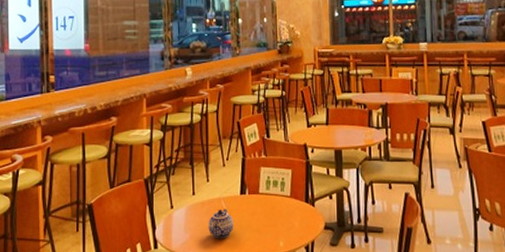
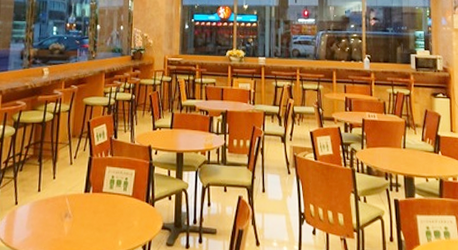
teapot: present [208,209,234,238] -> none [50,206,76,236]

